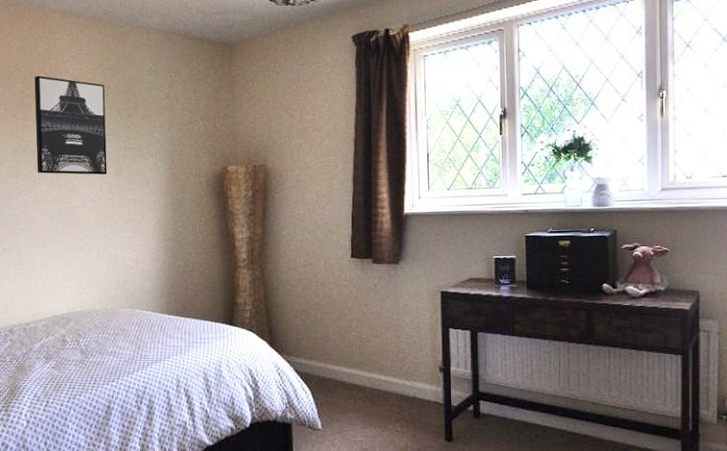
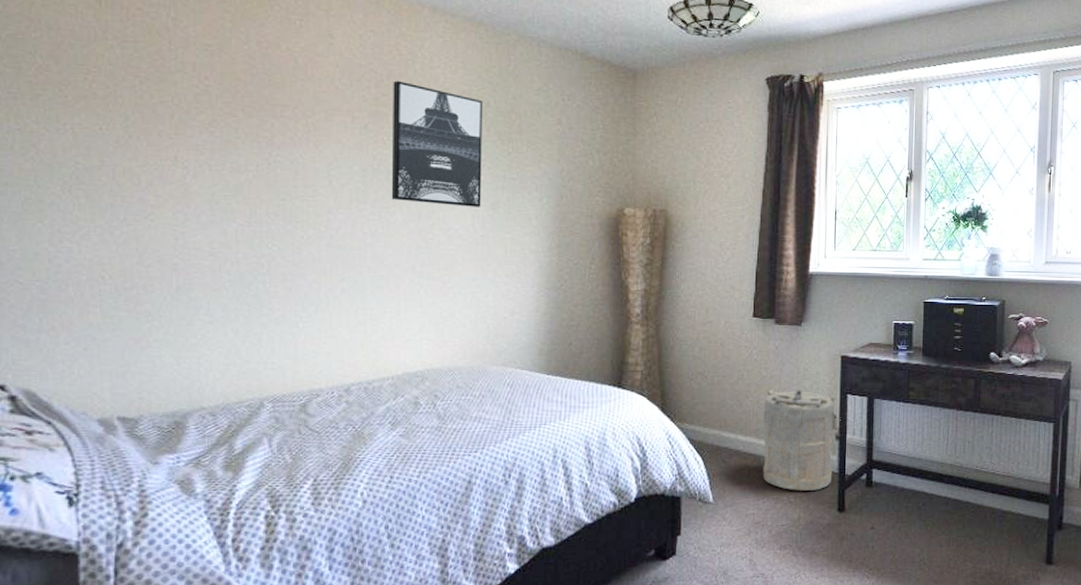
laundry hamper: none [366,324,444,420] -> present [763,389,841,491]

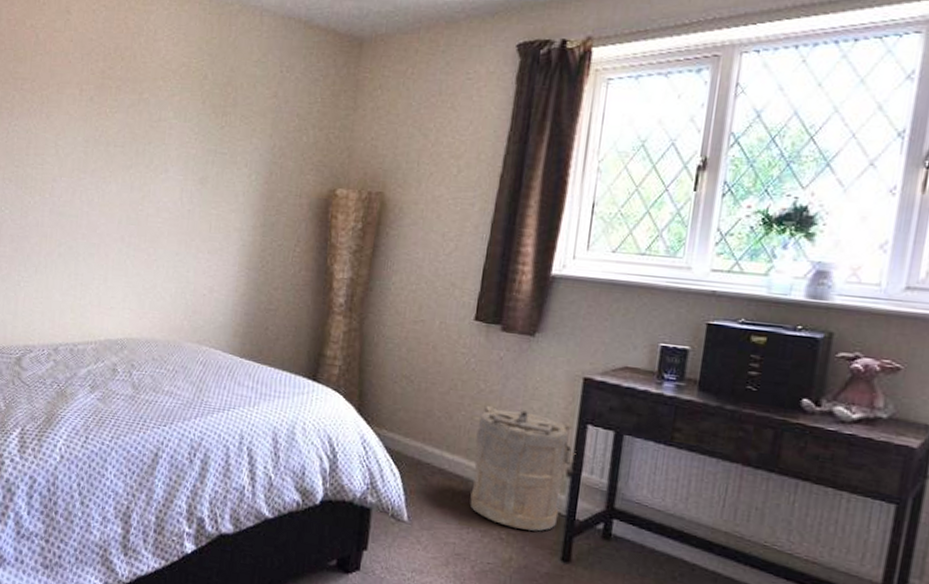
wall art: present [391,80,484,207] -> none [108,54,202,181]

